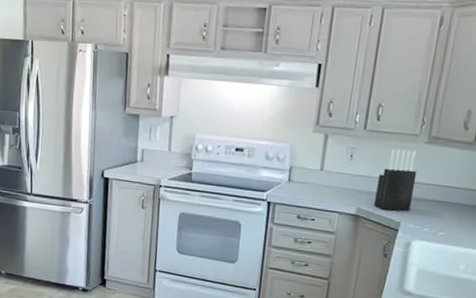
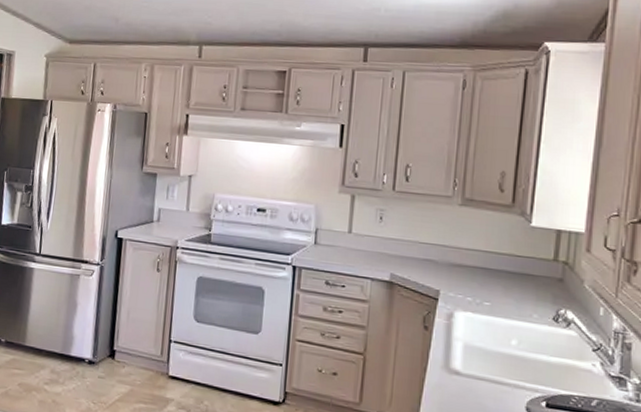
knife block: present [374,148,417,211] -> none [409,210,453,278]

